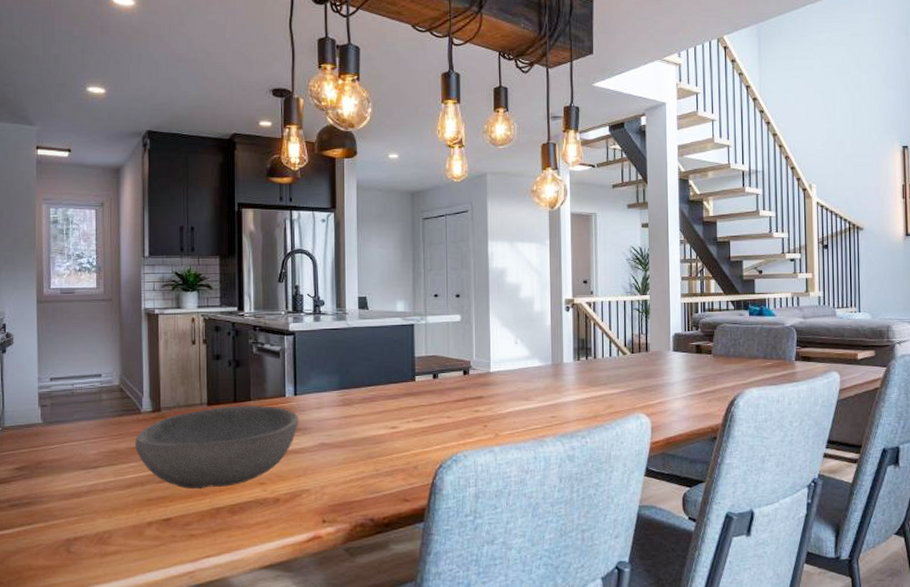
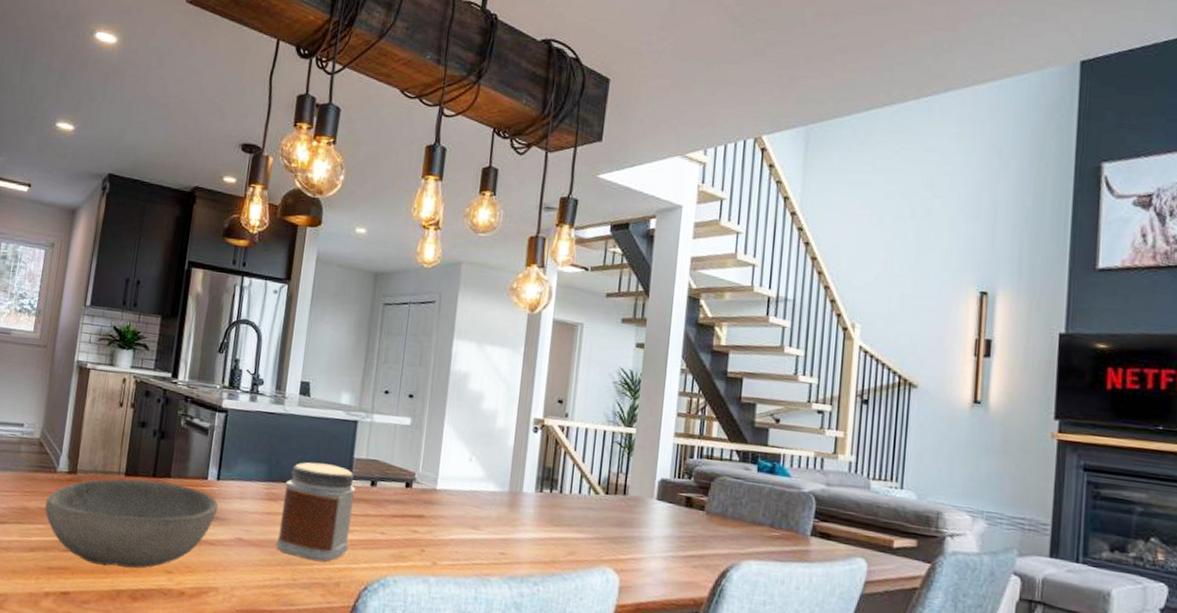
jar: none [356,366,421,451] -> present [276,462,356,562]

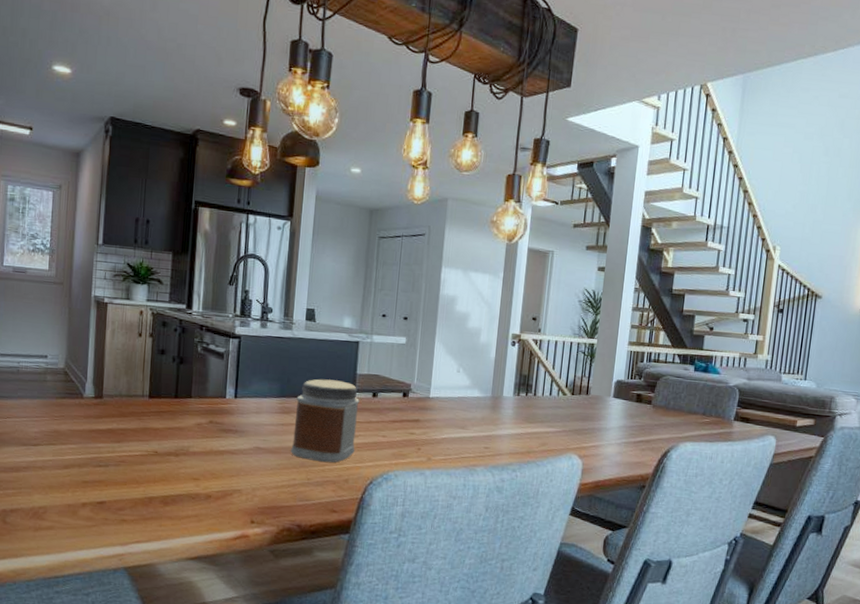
bowl: present [45,479,219,569] -> none [75,400,237,478]

